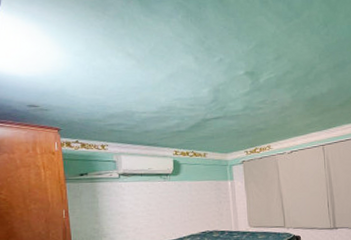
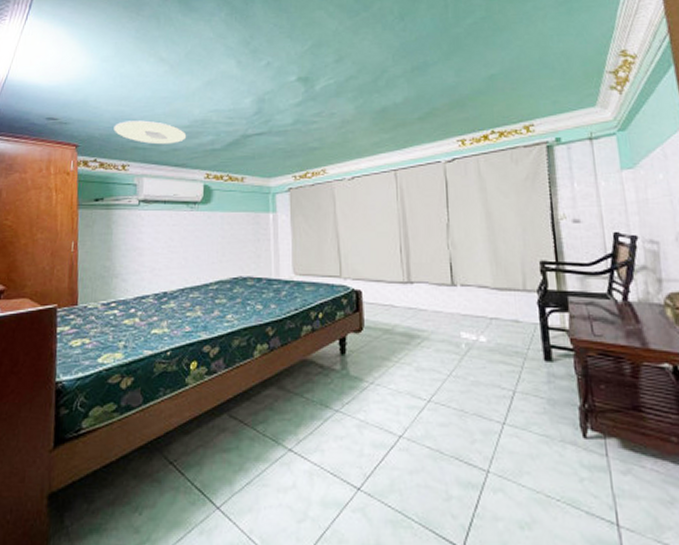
ceiling light: none [91,107,156,128] -> present [113,120,187,145]

